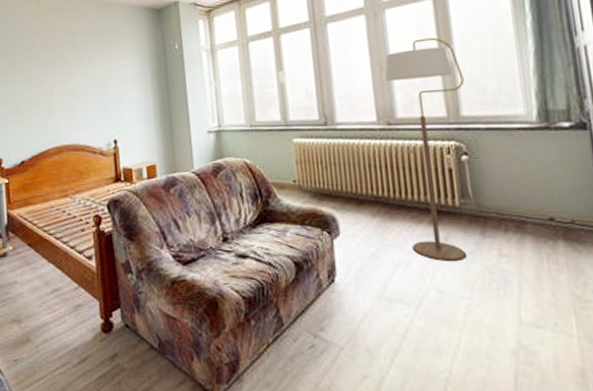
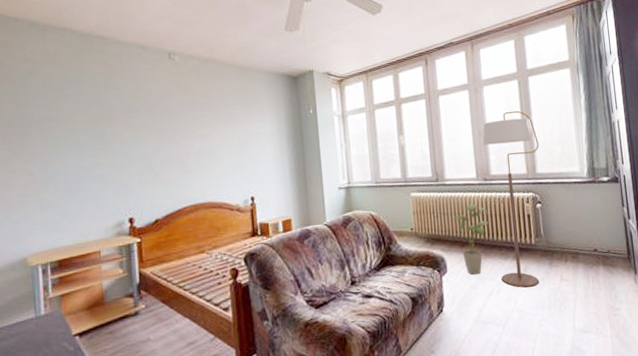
house plant: none [347,152,395,240] -> present [453,203,489,275]

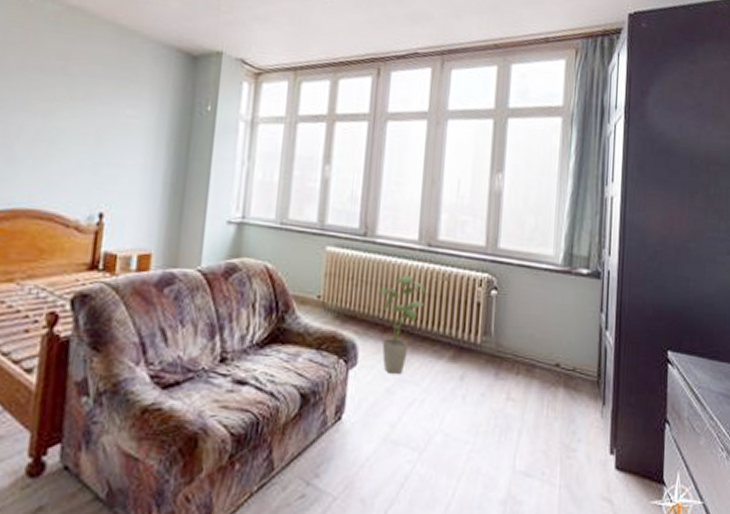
floor lamp: present [482,110,539,288] -> none [428,158,508,402]

